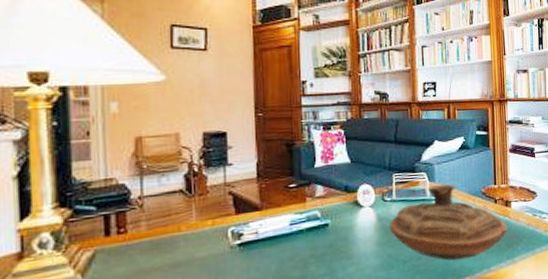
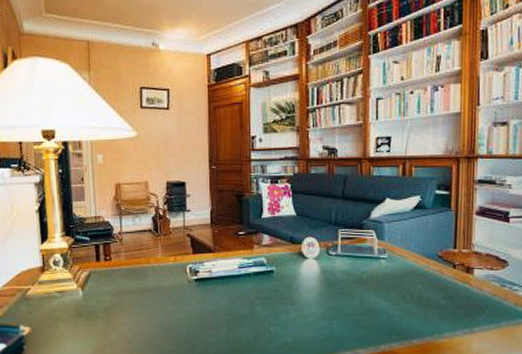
decorative bowl: present [389,184,508,261] -> none [333,244,468,321]

